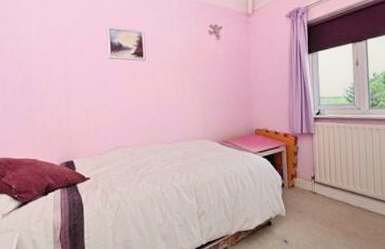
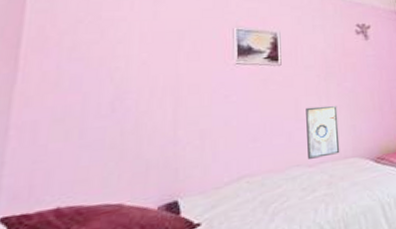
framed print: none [165,96,193,138] -> present [306,106,340,159]

